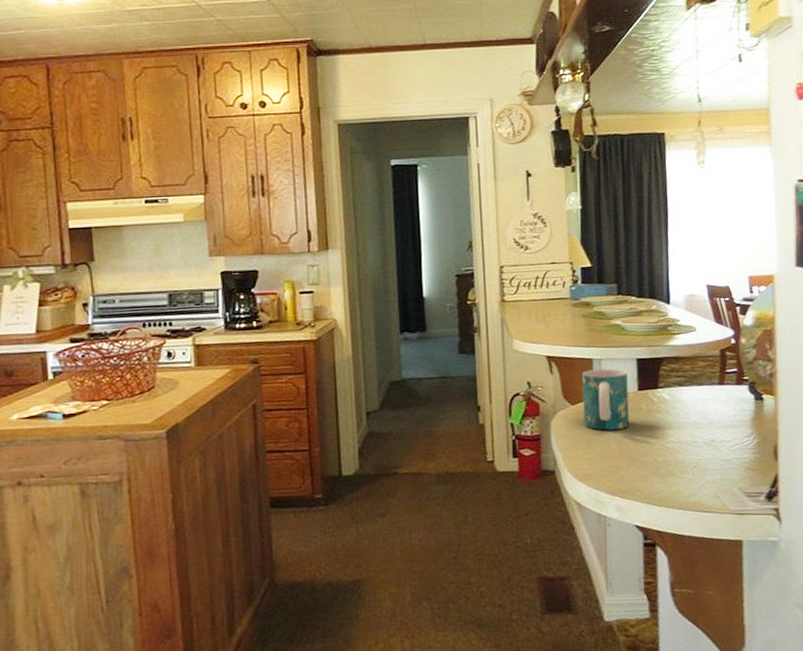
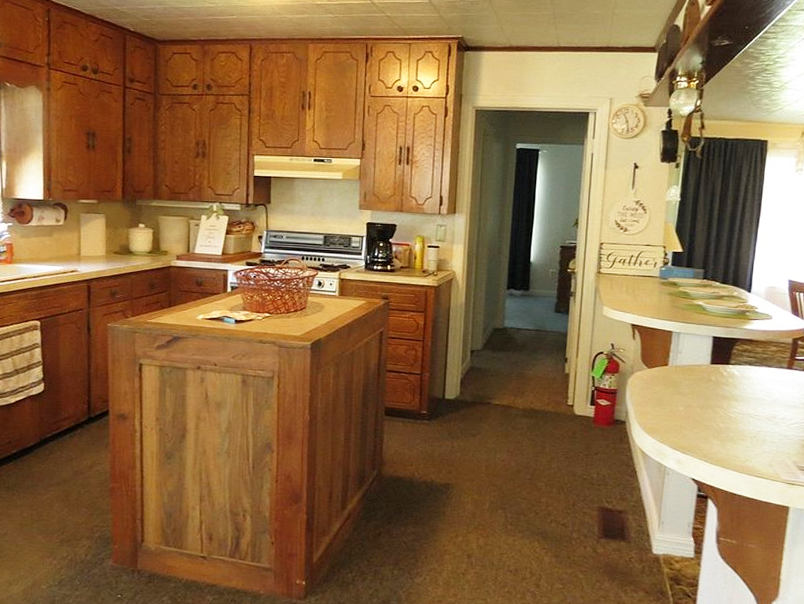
mug: present [581,368,630,431] -> none [657,340,703,395]

